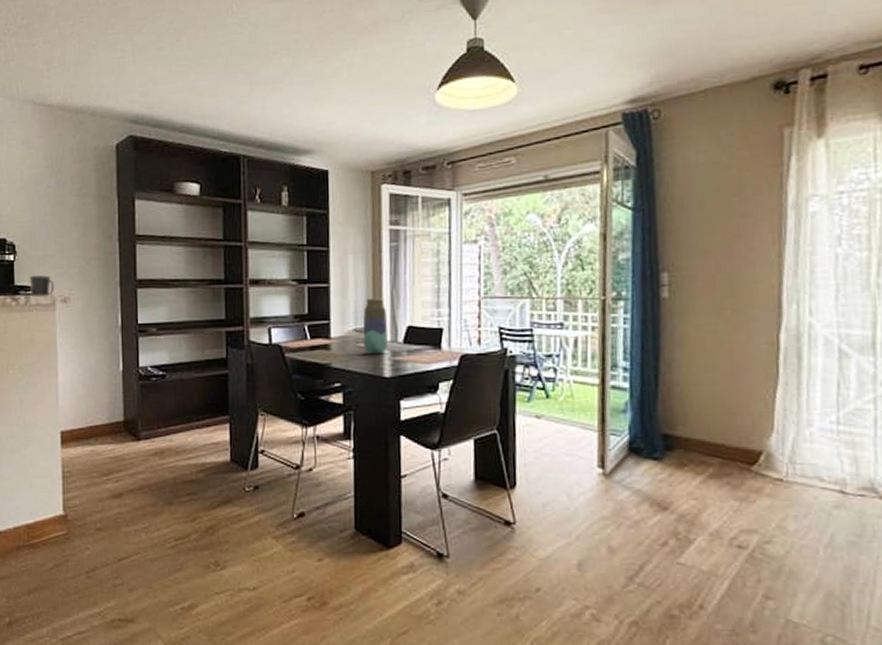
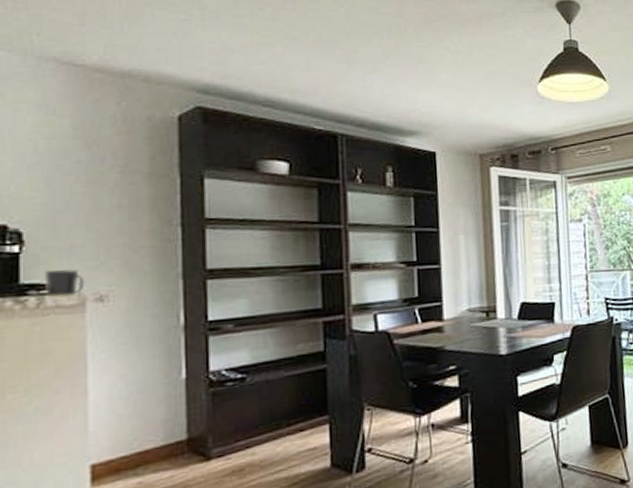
vase: present [362,297,389,355] -> none [476,276,504,334]

